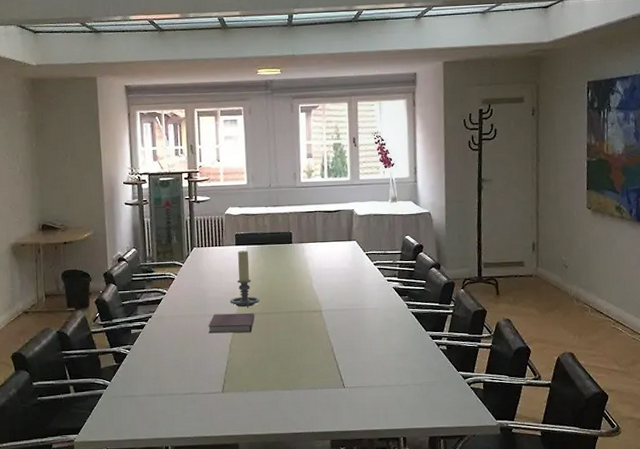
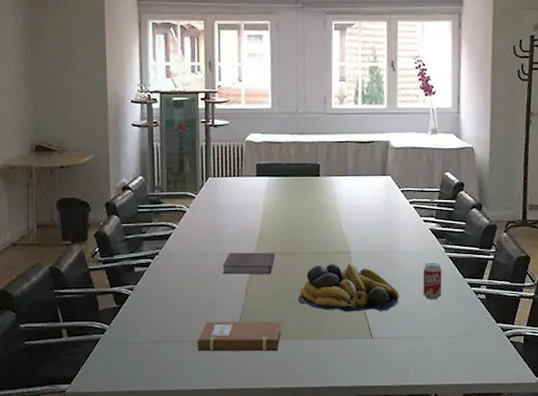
notebook: none [186,374,263,403] -> present [195,321,282,352]
candle holder: present [229,249,260,308] -> none [247,181,282,247]
fruit bowl: none [276,320,369,365] -> present [297,262,400,312]
beverage can: none [388,318,407,352] -> present [423,263,442,300]

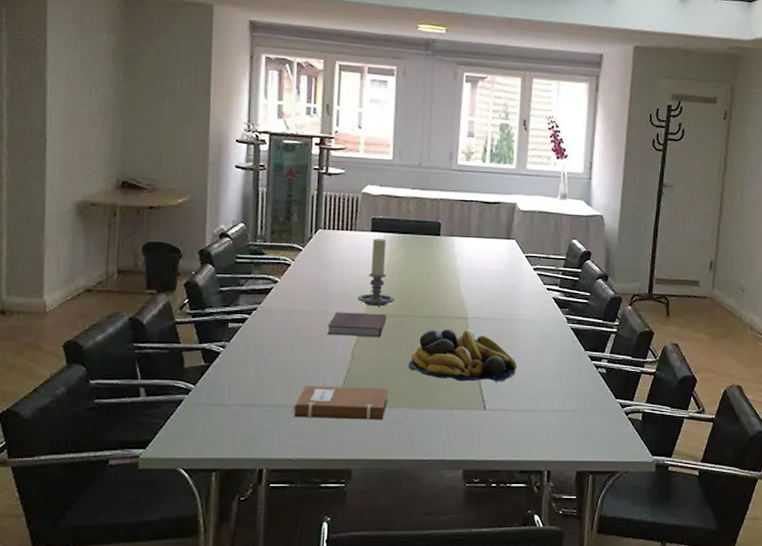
candle holder: none [247,181,282,247] -> present [357,237,395,308]
beverage can: present [423,263,442,300] -> none [542,334,563,372]

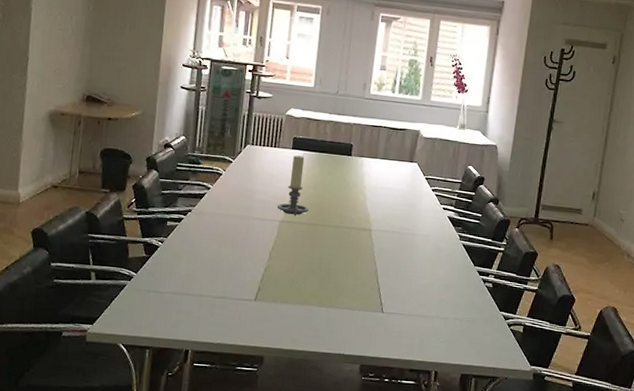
notebook: present [292,385,389,420] -> none [216,280,300,315]
notebook: present [327,312,387,337] -> none [249,217,302,242]
fruit bowl: present [407,328,518,382] -> none [317,238,413,289]

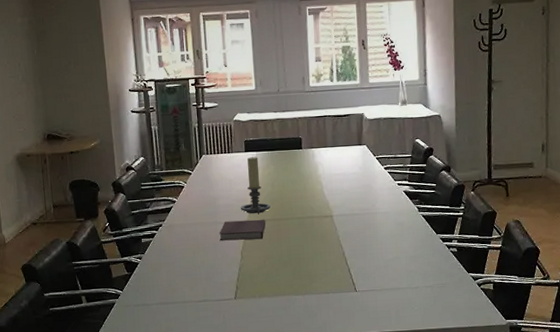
notebook: none [249,217,302,242] -> present [219,219,266,241]

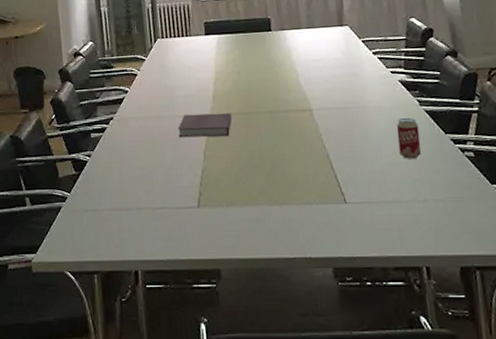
candle holder: present [240,156,271,215] -> none [201,40,237,108]
beverage can: none [399,222,417,255] -> present [396,118,421,159]

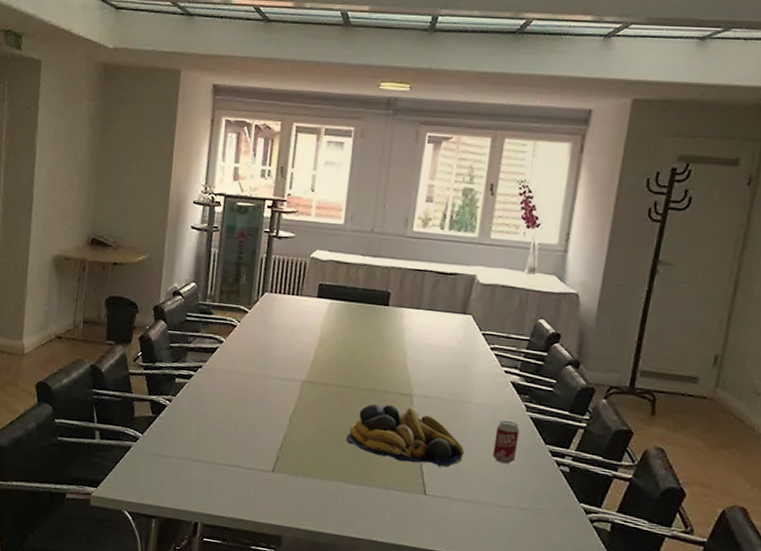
notebook: present [177,113,232,138] -> none [267,376,328,406]
fruit bowl: none [259,121,373,175] -> present [345,403,465,468]

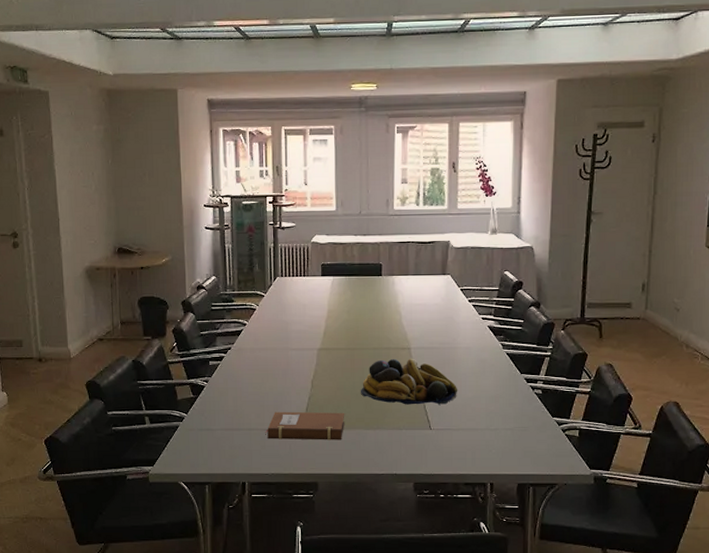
notebook: none [228,446,325,491] -> present [265,411,345,440]
beverage can: present [492,420,520,464] -> none [481,359,499,394]

